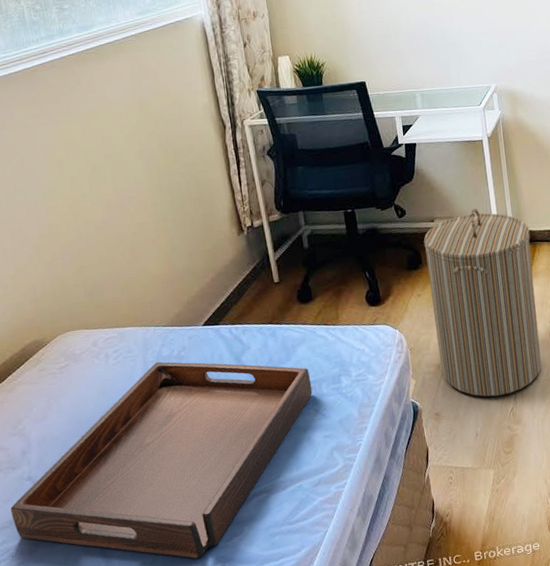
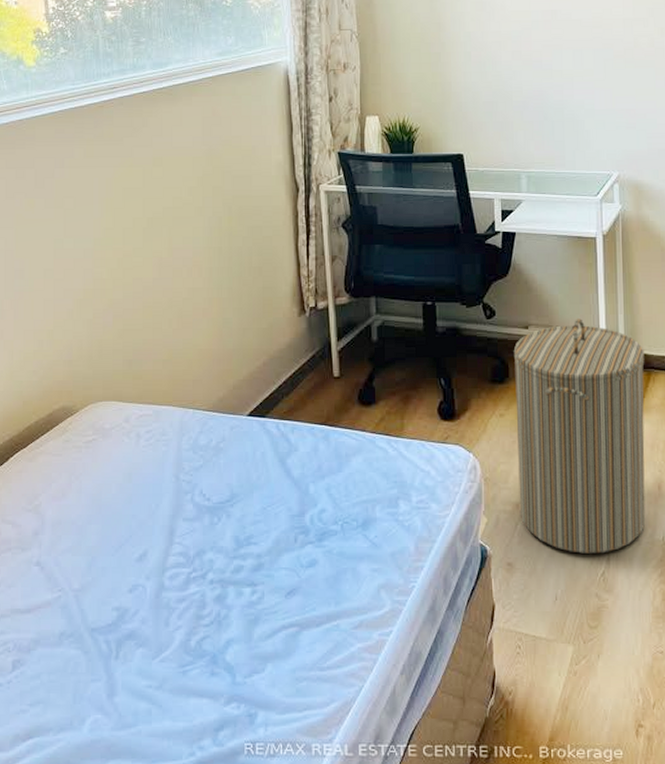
serving tray: present [10,361,313,559] -> none [13,451,364,692]

